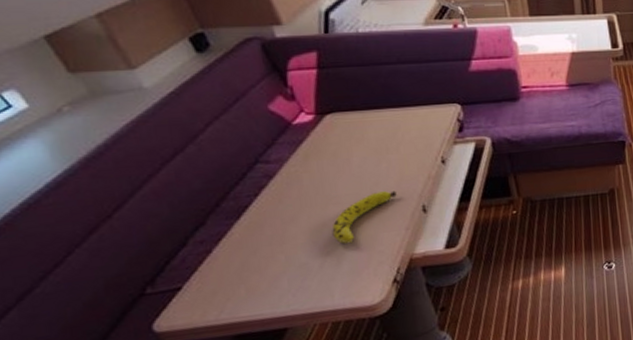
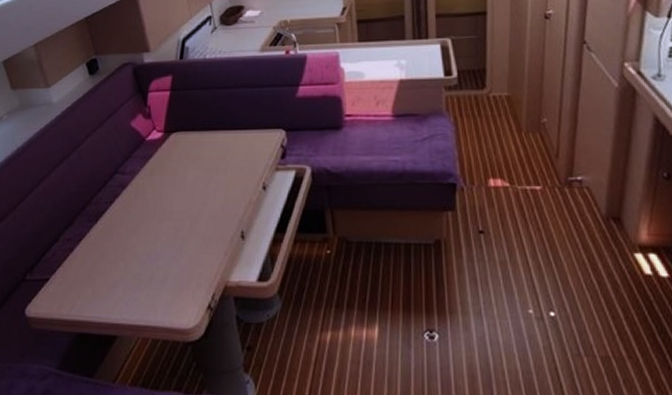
fruit: present [332,190,397,244] -> none [163,212,220,260]

